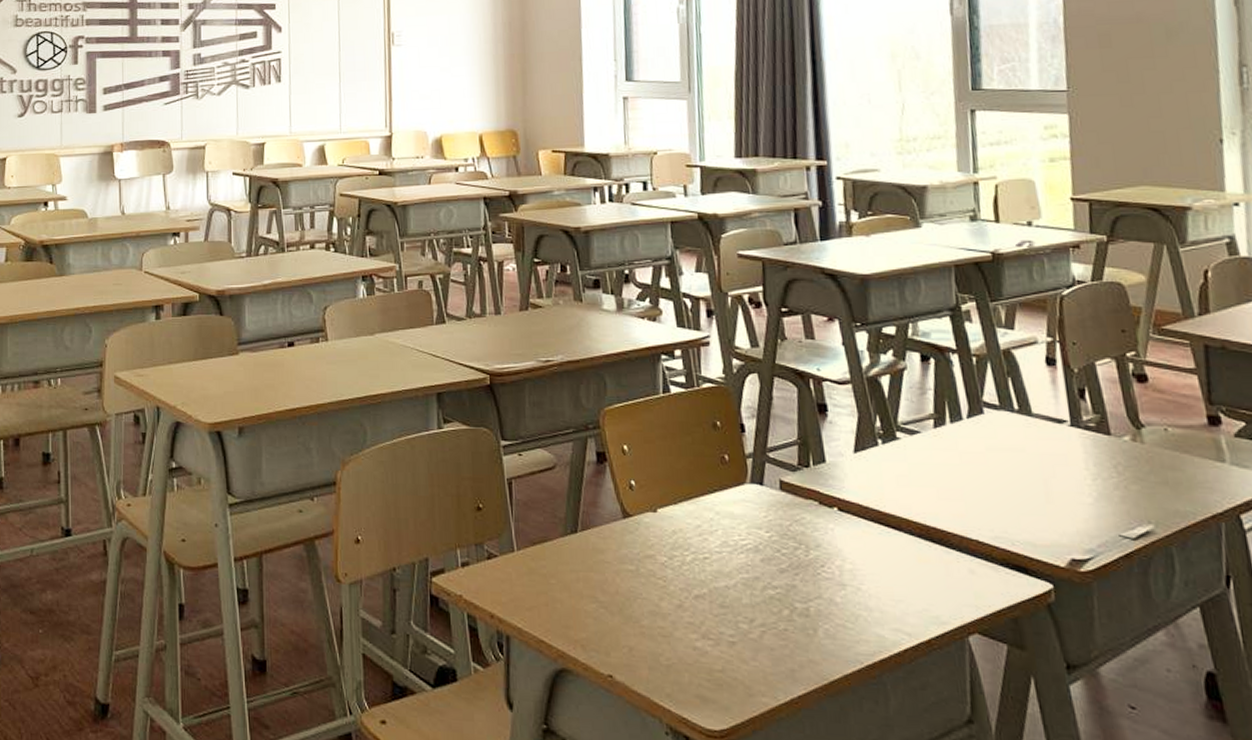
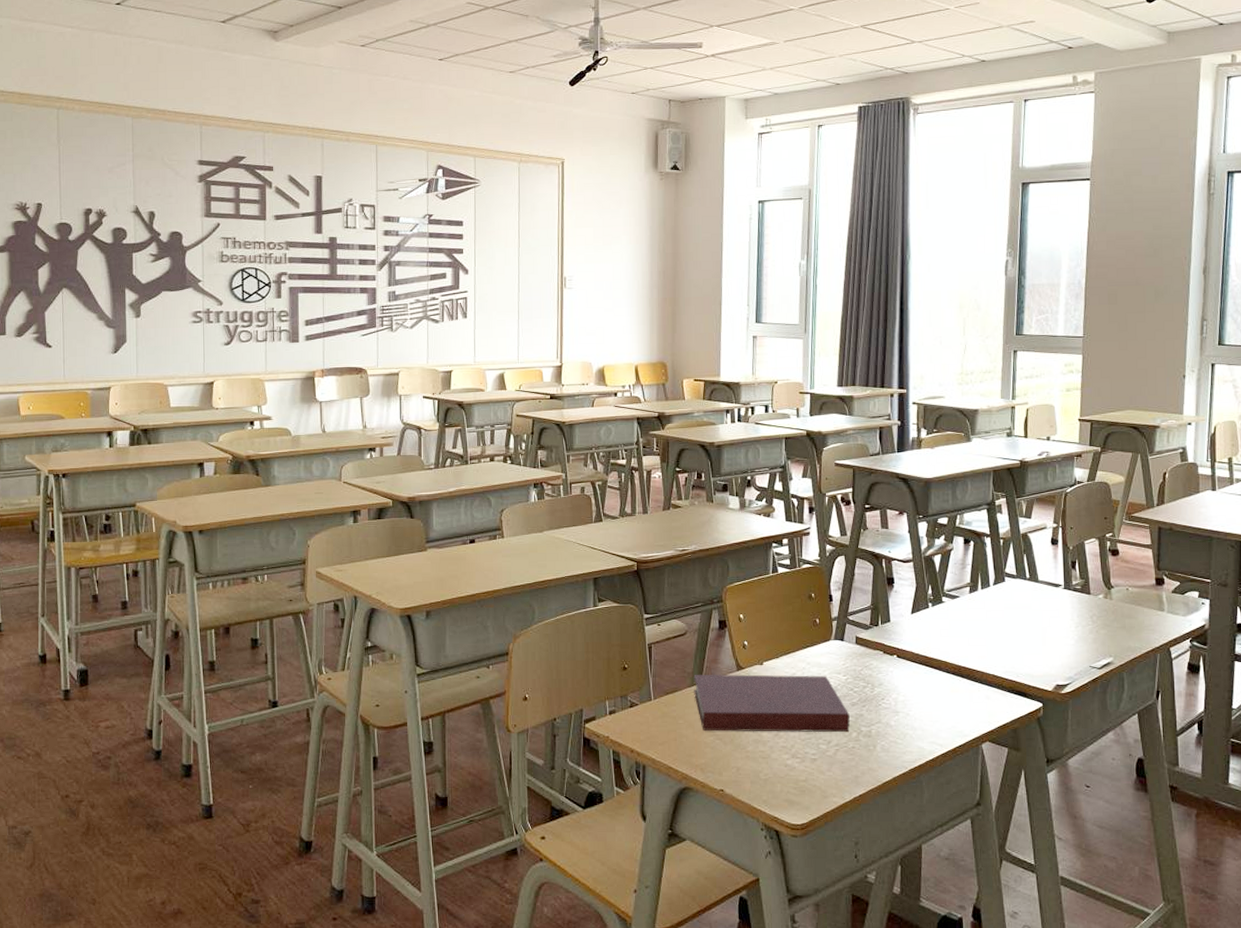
notebook: none [567,521,779,608] -> present [693,674,850,732]

